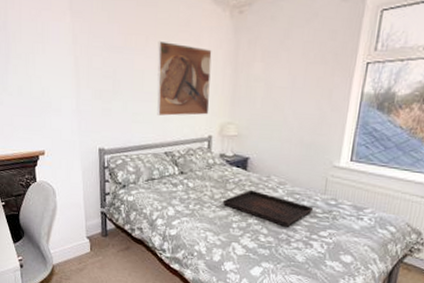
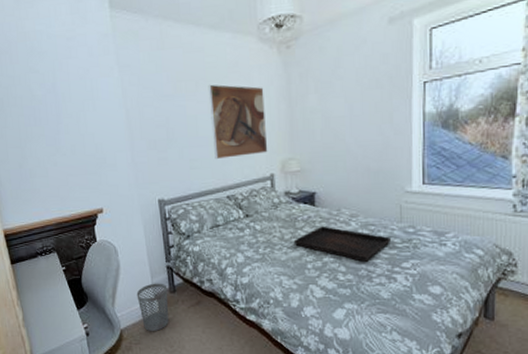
wastebasket: none [70,226,100,270] -> present [136,283,169,331]

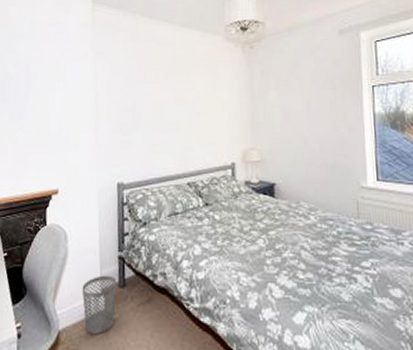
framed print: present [208,84,268,159] -> none [176,74,230,145]
serving tray: present [293,226,392,262] -> none [252,218,350,259]

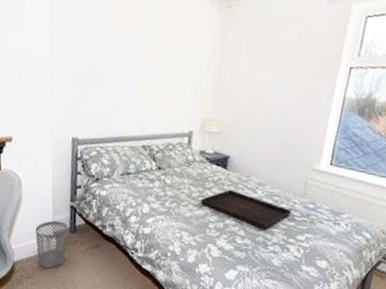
serving tray: none [252,218,350,259] -> present [200,189,292,230]

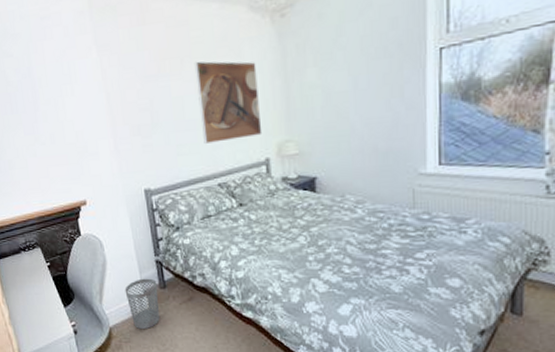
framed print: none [136,29,197,110] -> present [194,61,263,144]
serving tray: present [200,189,292,230] -> none [292,214,404,253]

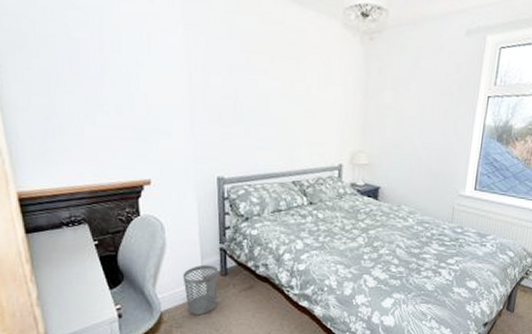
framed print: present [194,61,263,144] -> none [284,62,342,143]

